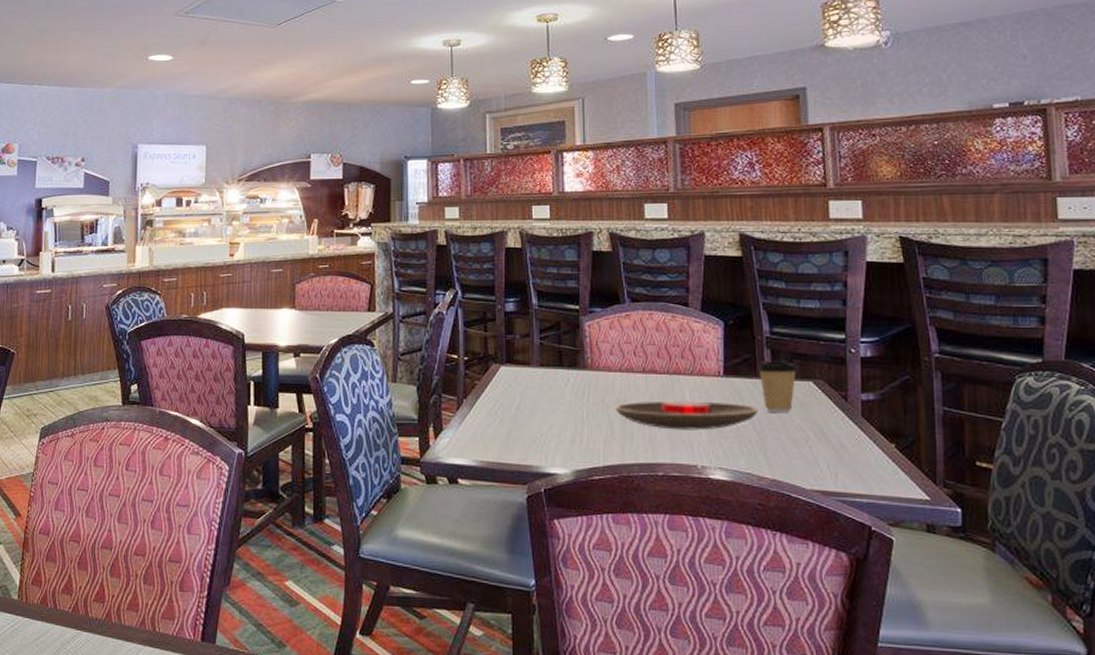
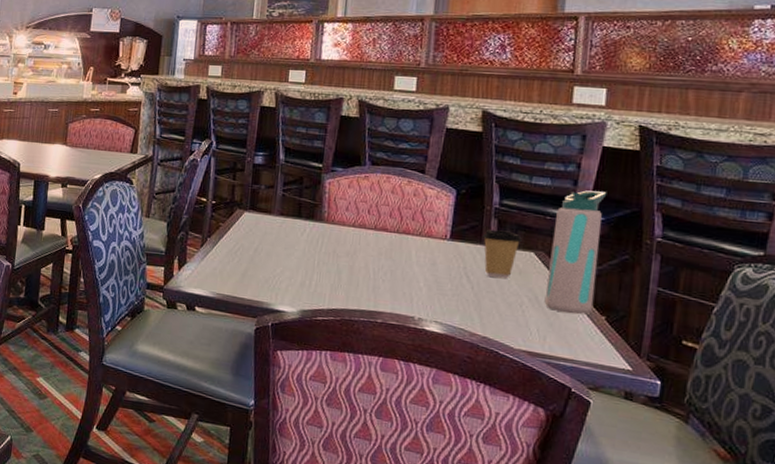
plate: present [615,401,759,430] -> none [344,255,479,287]
water bottle: none [829,310,881,445] -> present [544,190,607,315]

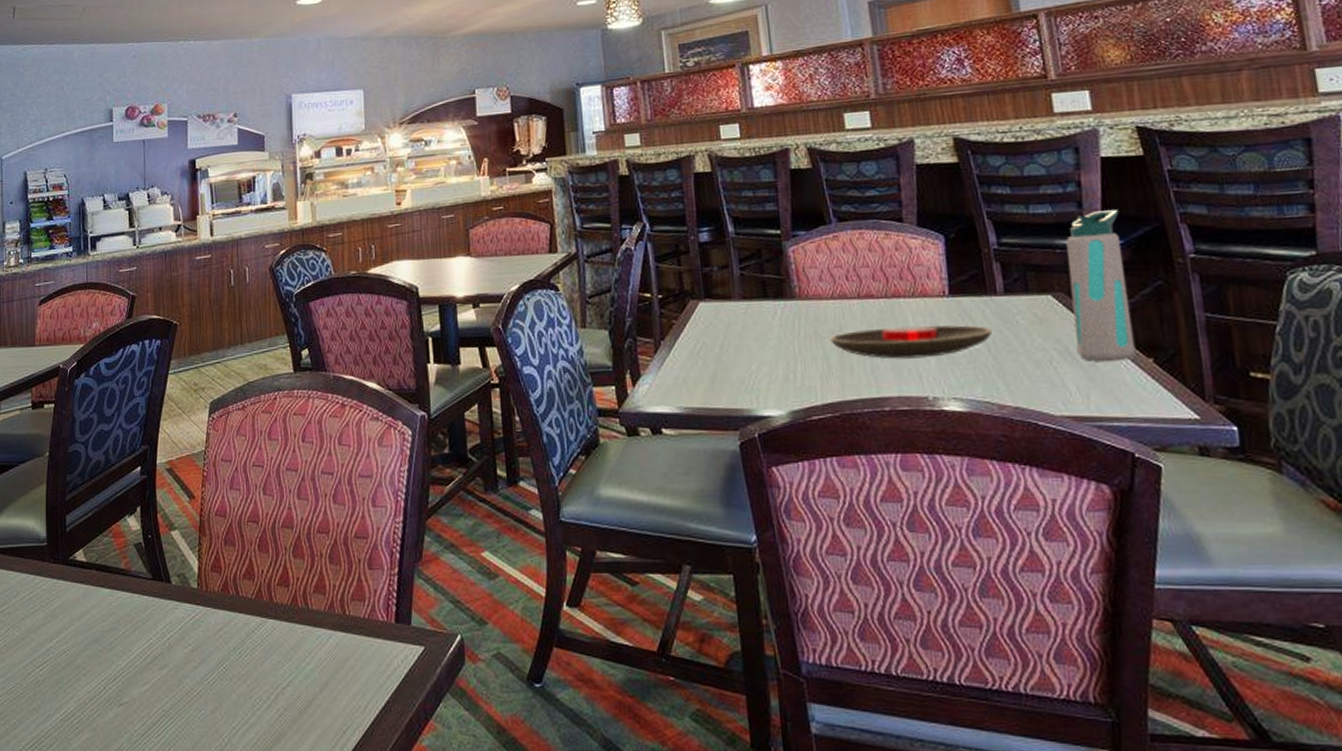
plate: none [344,255,479,287] -> present [830,325,993,359]
coffee cup: present [482,229,522,279] -> none [986,274,1034,333]

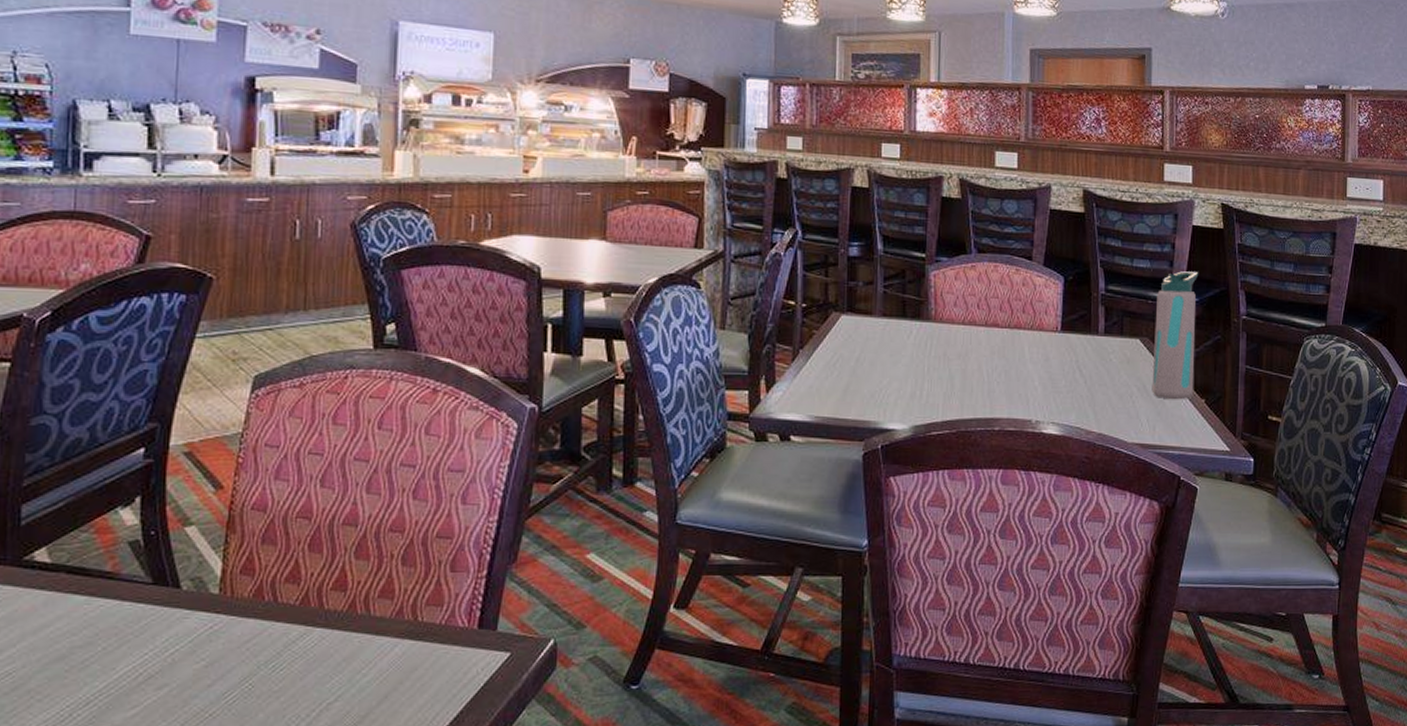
plate: present [830,325,993,359] -> none [956,355,1091,385]

